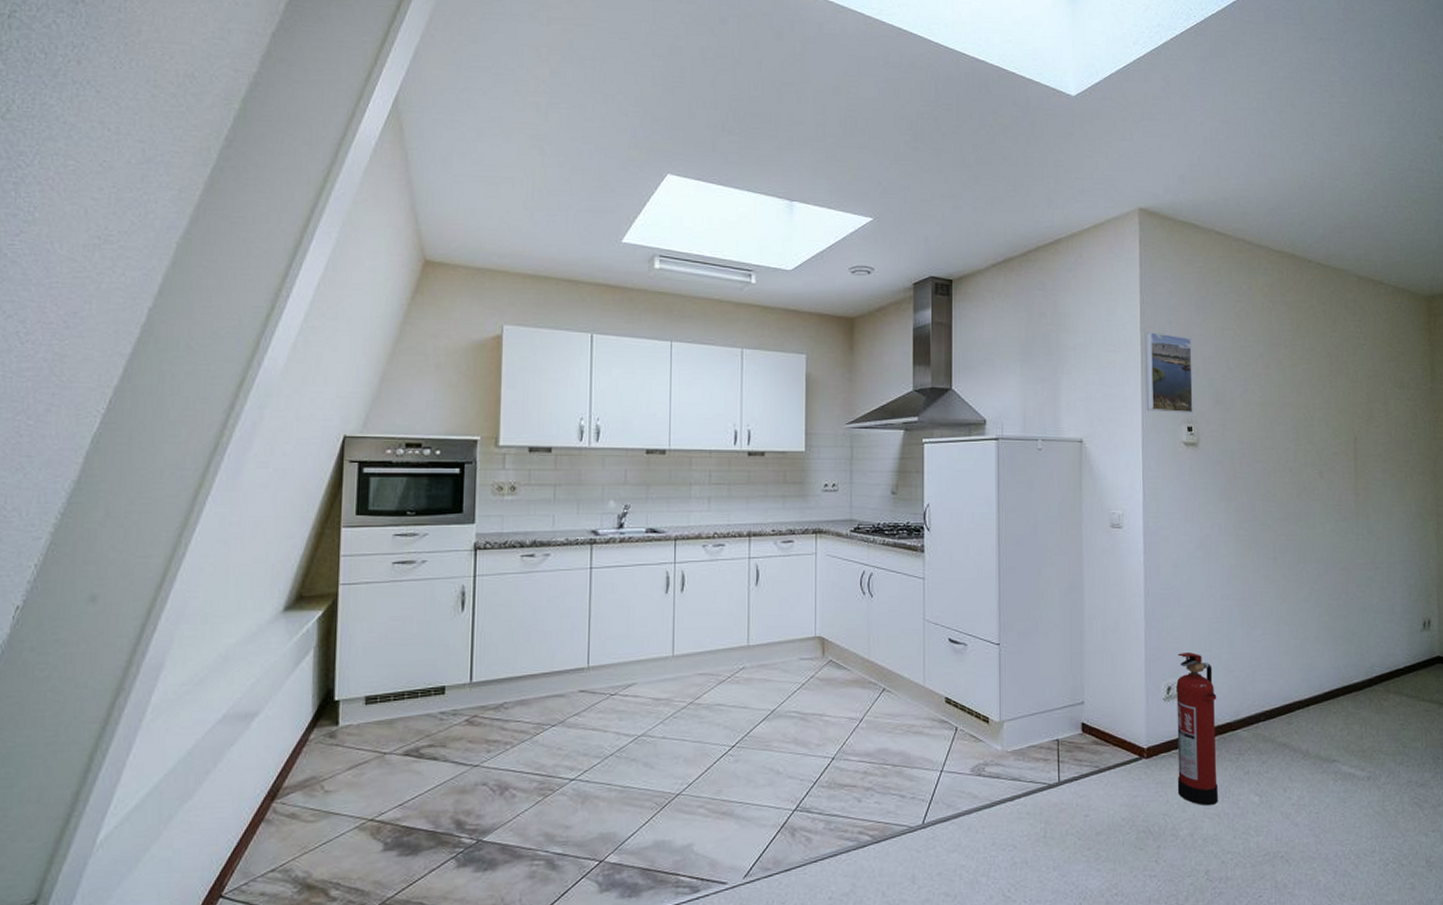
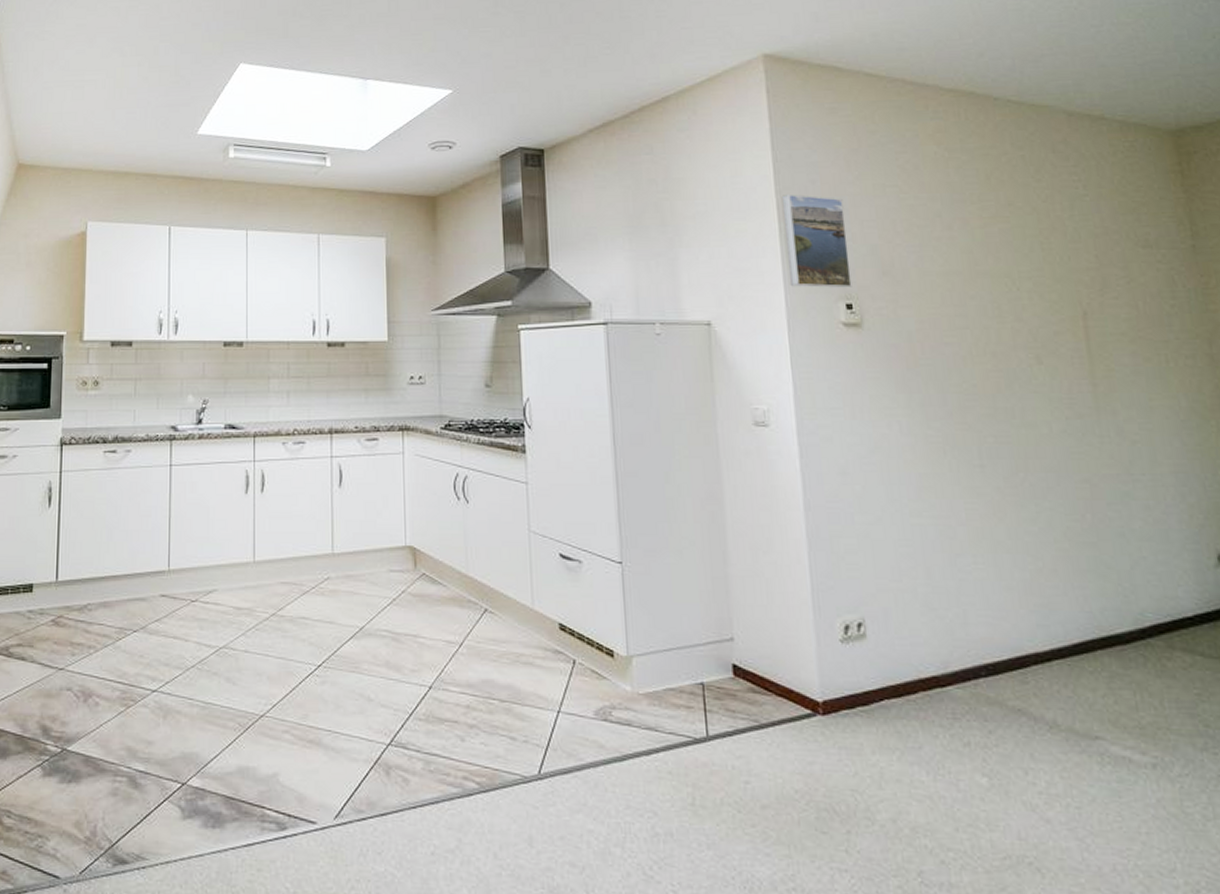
fire extinguisher: present [1176,652,1218,805] -> none [856,582,928,783]

